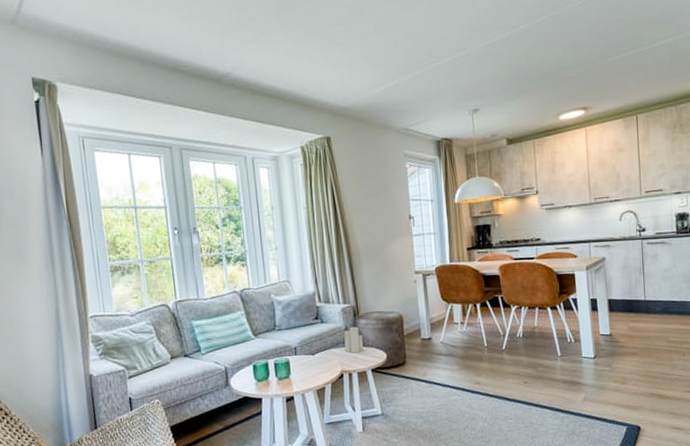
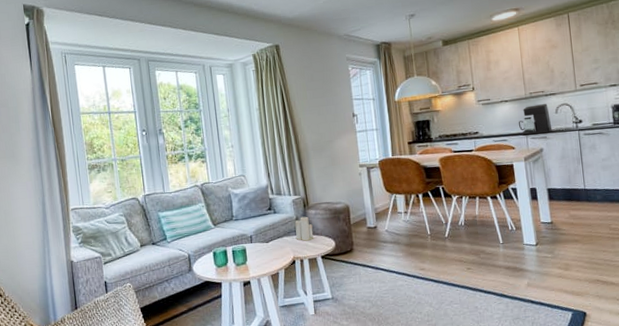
coffee maker: none [581,210,616,243] -> present [518,104,552,136]

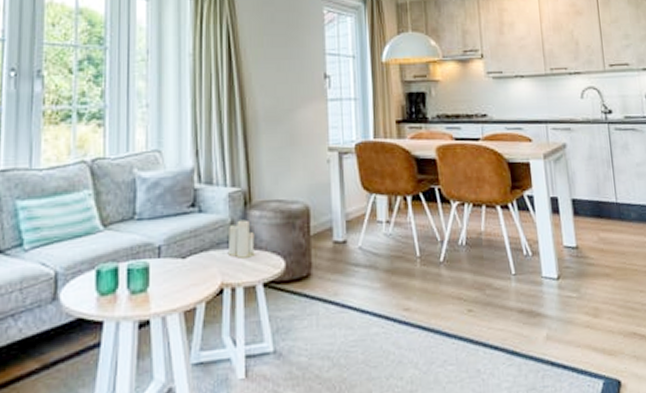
coffee maker: present [518,104,552,136] -> none [536,85,577,124]

